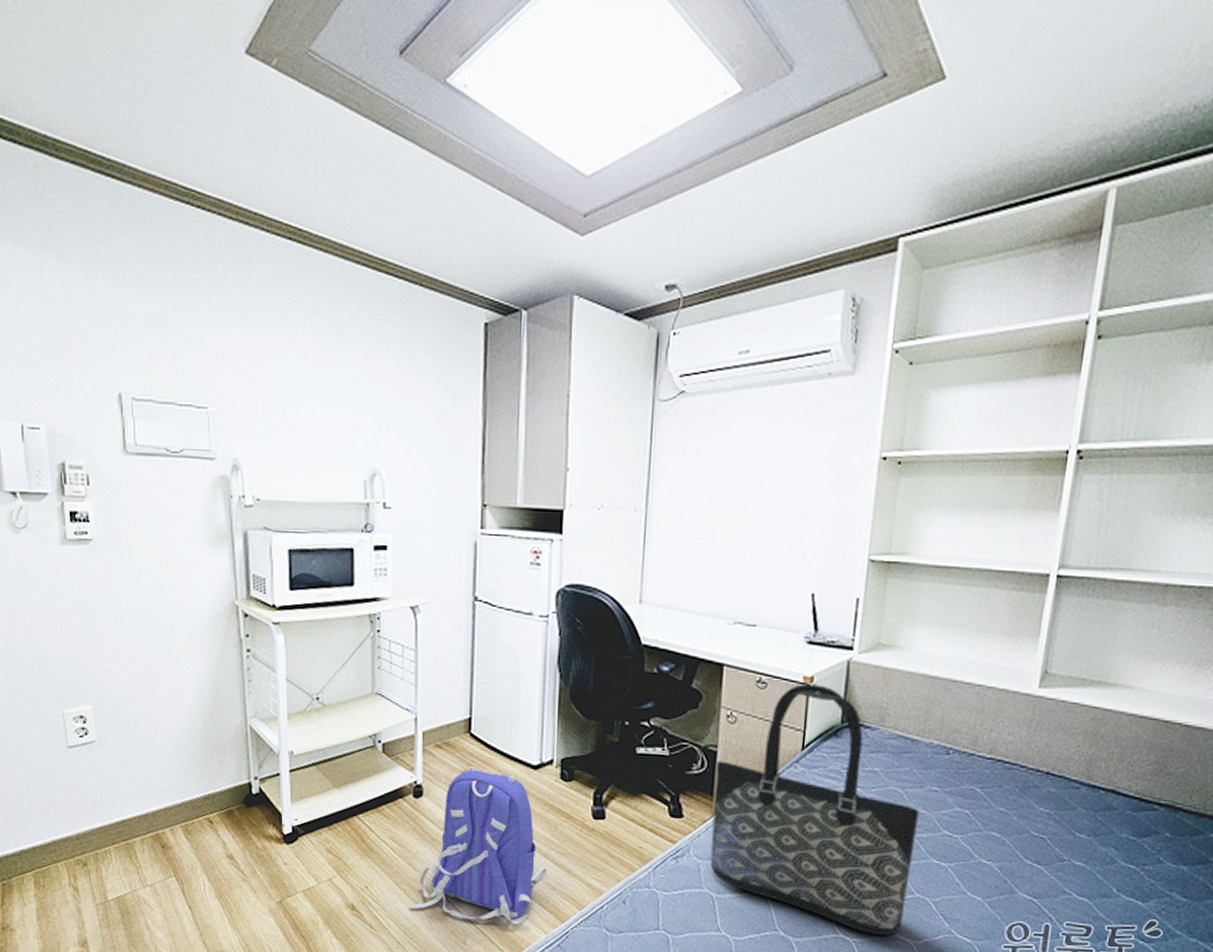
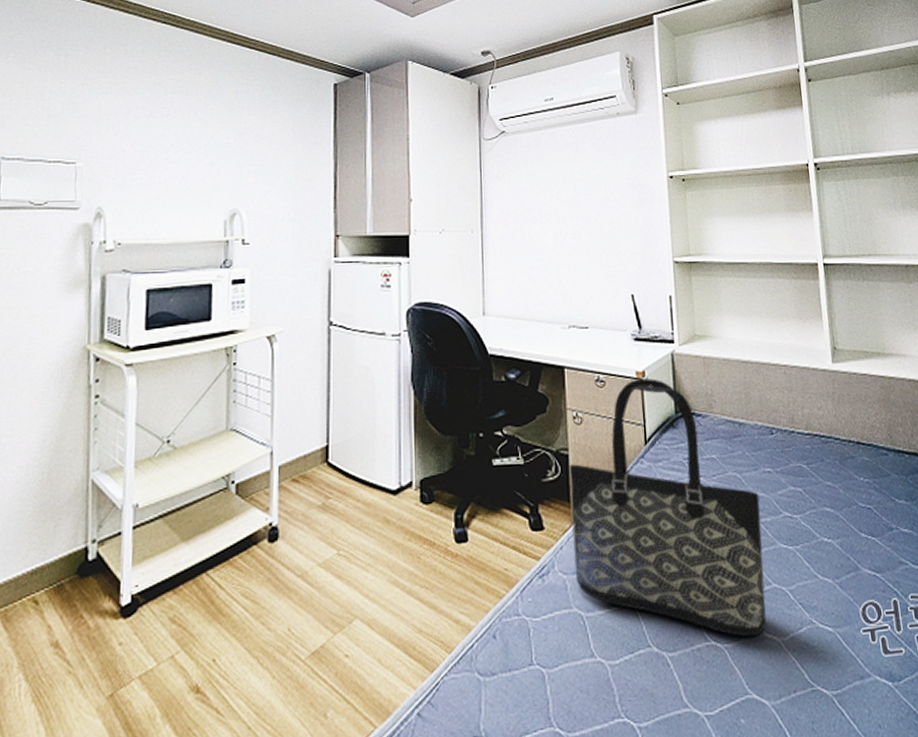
backpack: present [409,766,548,924] -> none [262,499,413,685]

